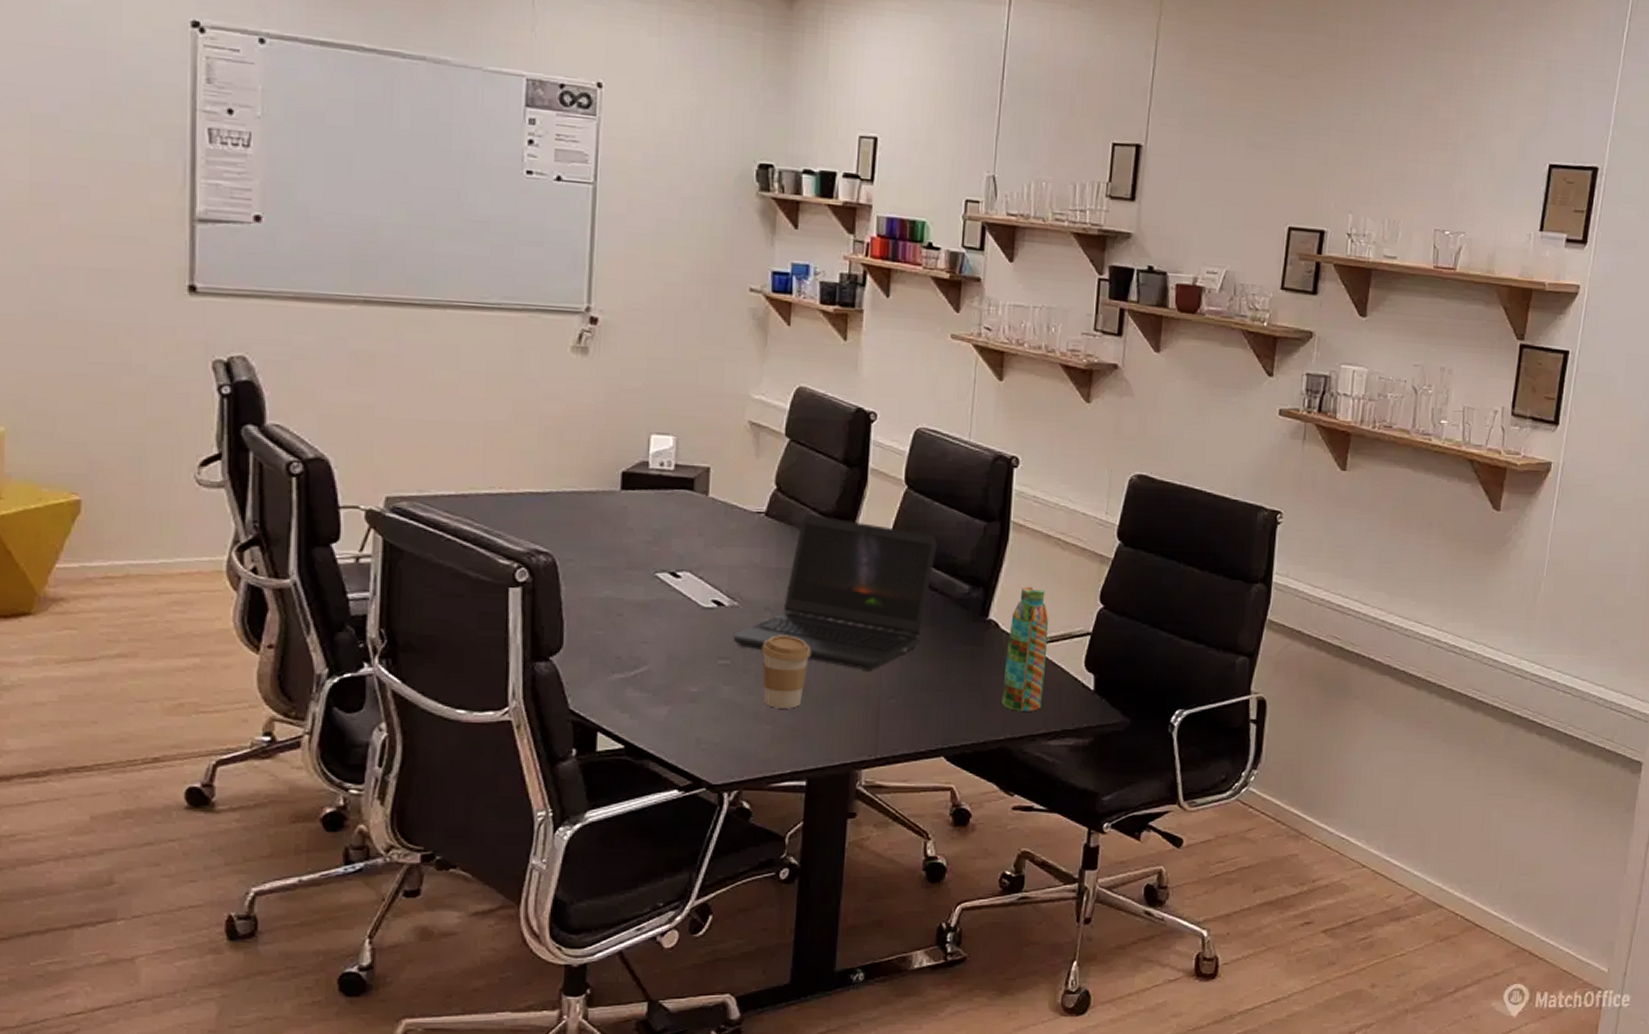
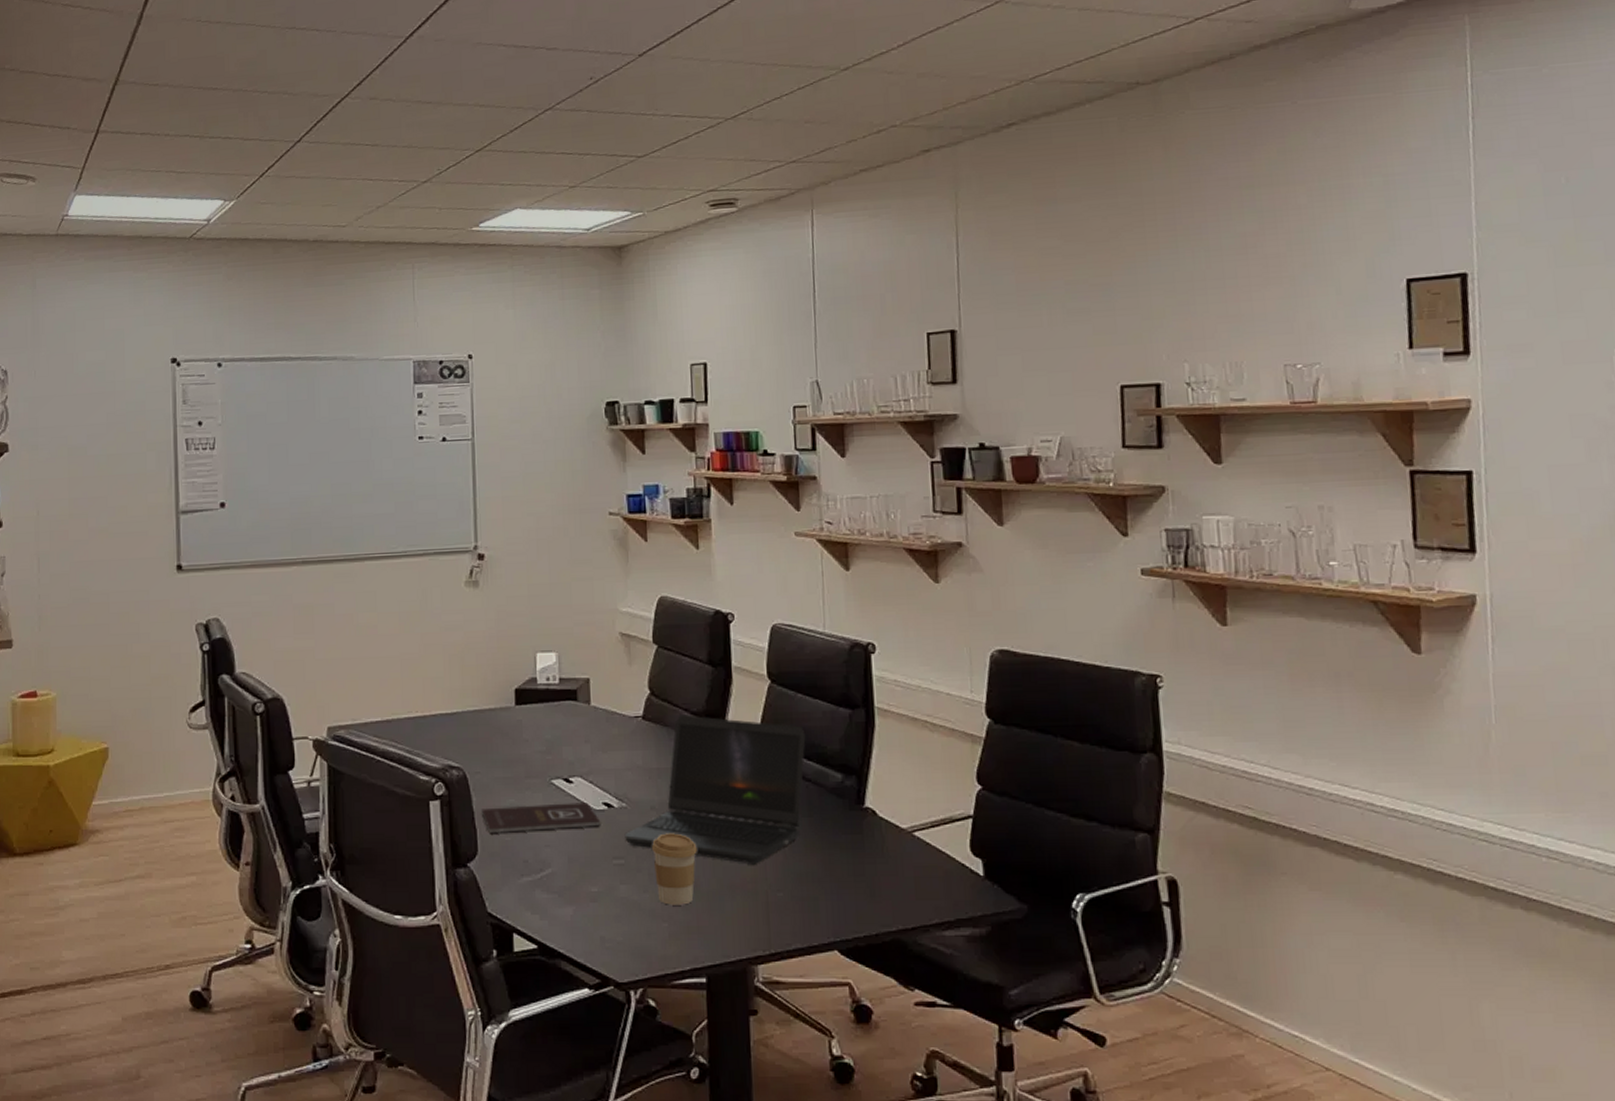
book: none [570,598,708,626] -> present [481,802,601,833]
water bottle: present [1001,586,1049,711] -> none [887,771,931,901]

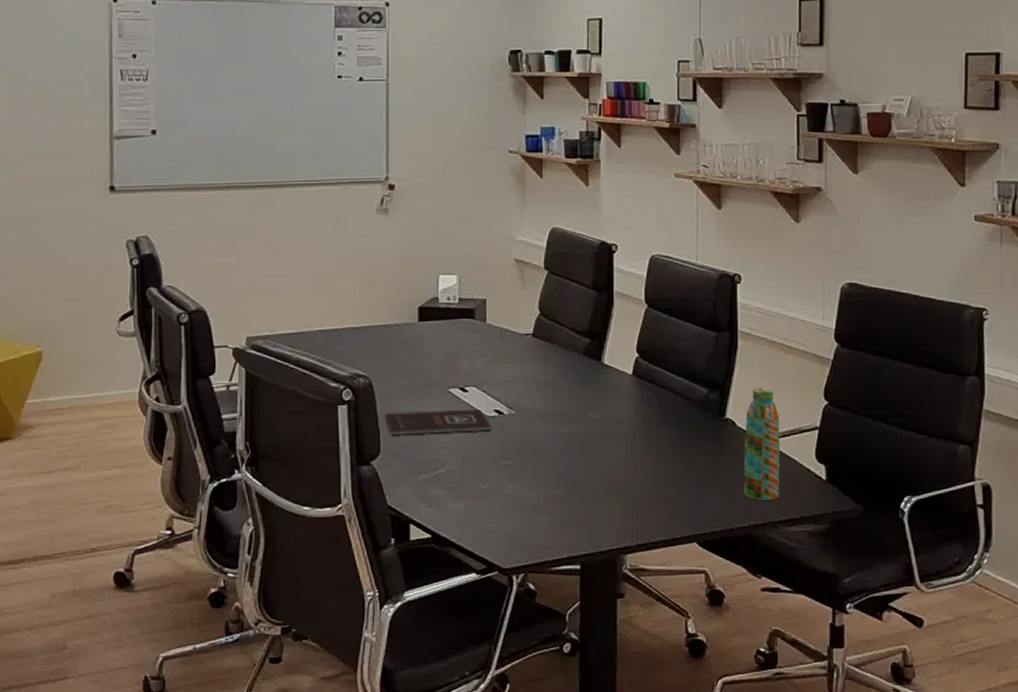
laptop computer: present [624,715,806,864] -> none [512,333,677,467]
coffee cup: present [652,833,697,905] -> none [537,438,577,501]
water bottle: none [887,771,931,901] -> present [743,387,781,500]

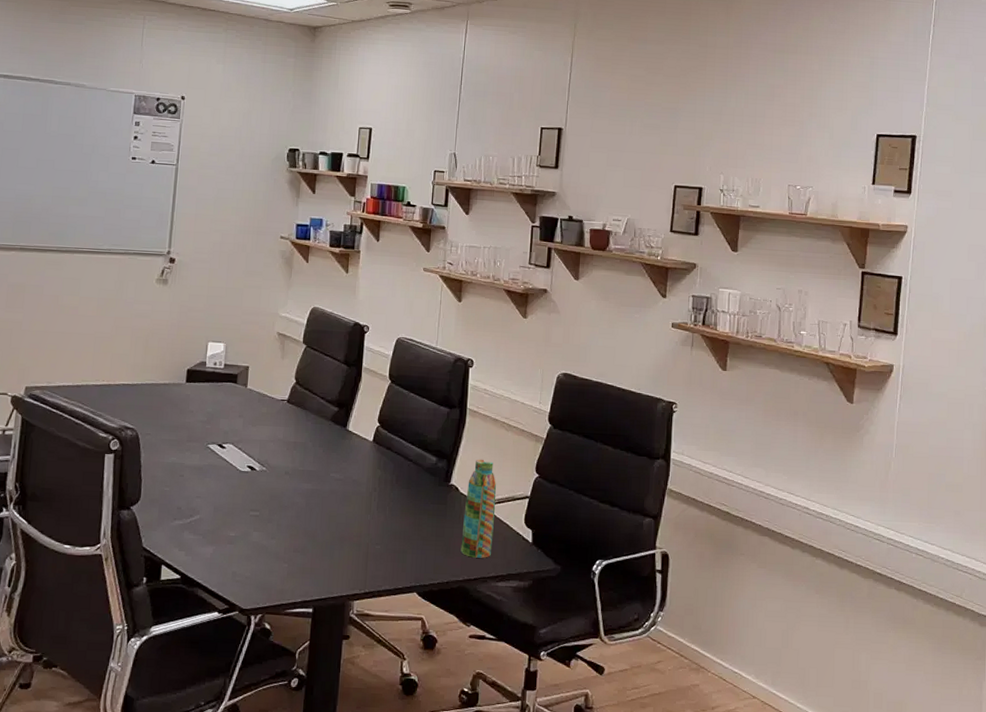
book: present [384,409,492,435] -> none [147,463,244,485]

